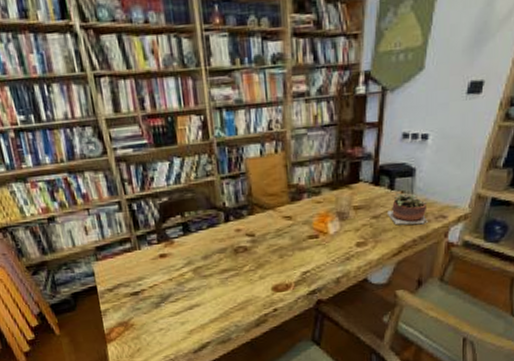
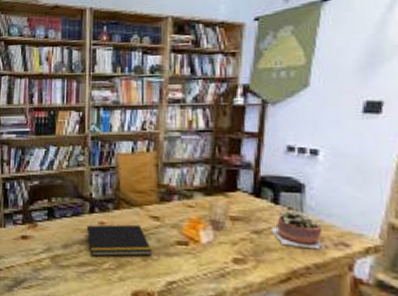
notepad: none [223,226,287,262] -> present [86,224,152,257]

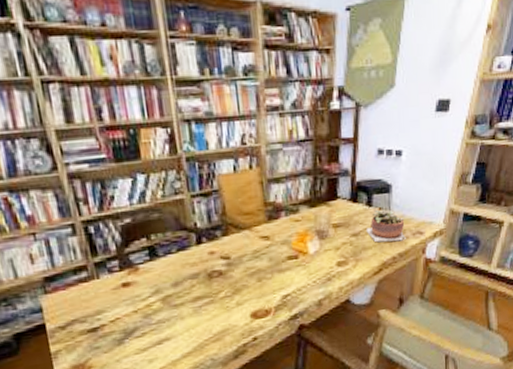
notepad: present [86,224,152,257] -> none [195,247,265,288]

